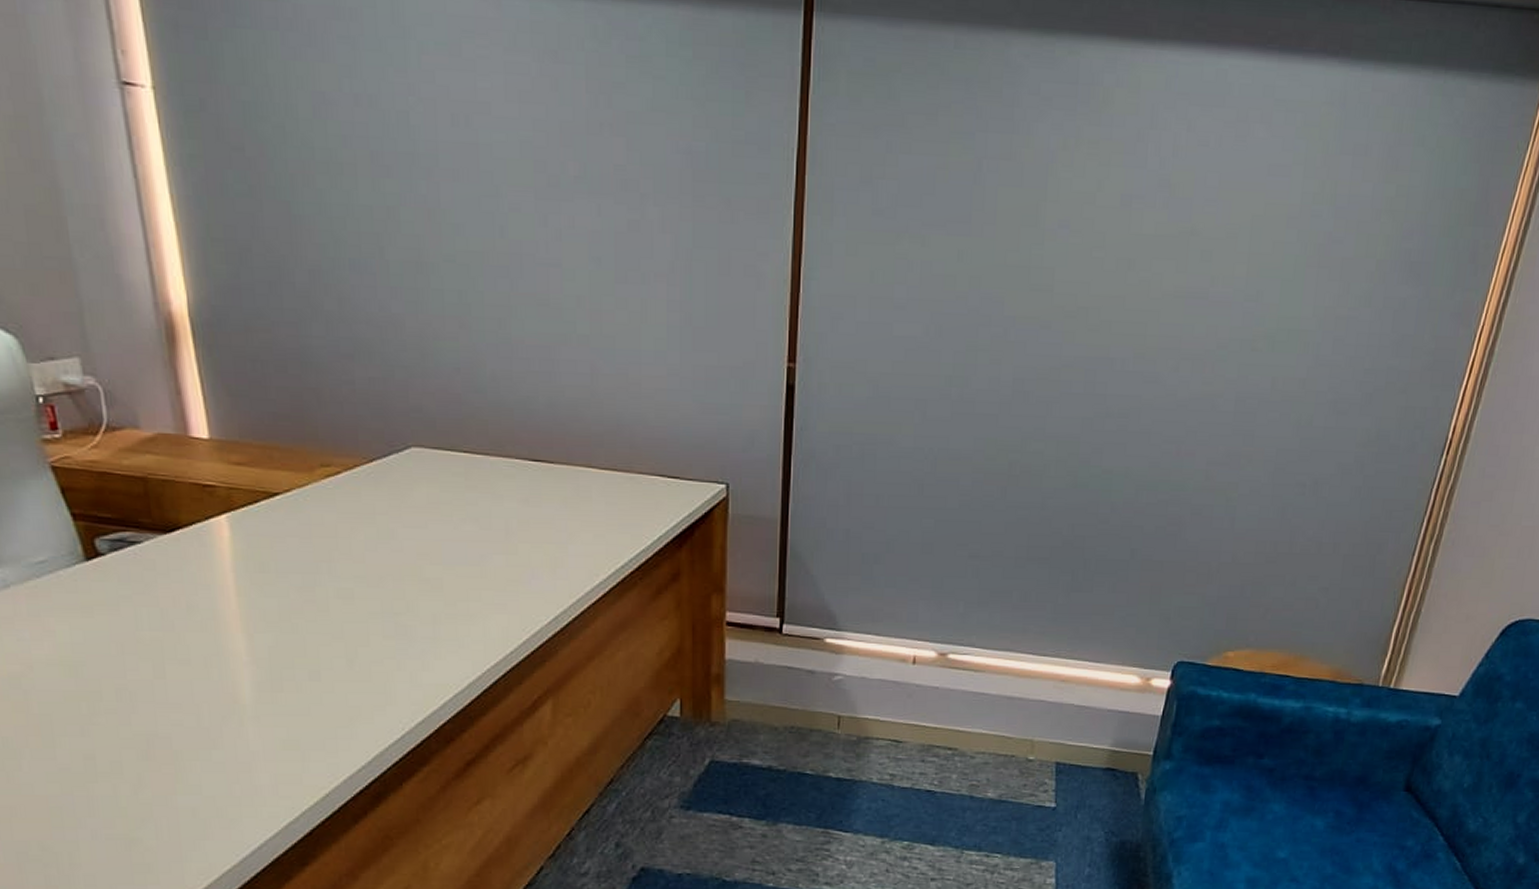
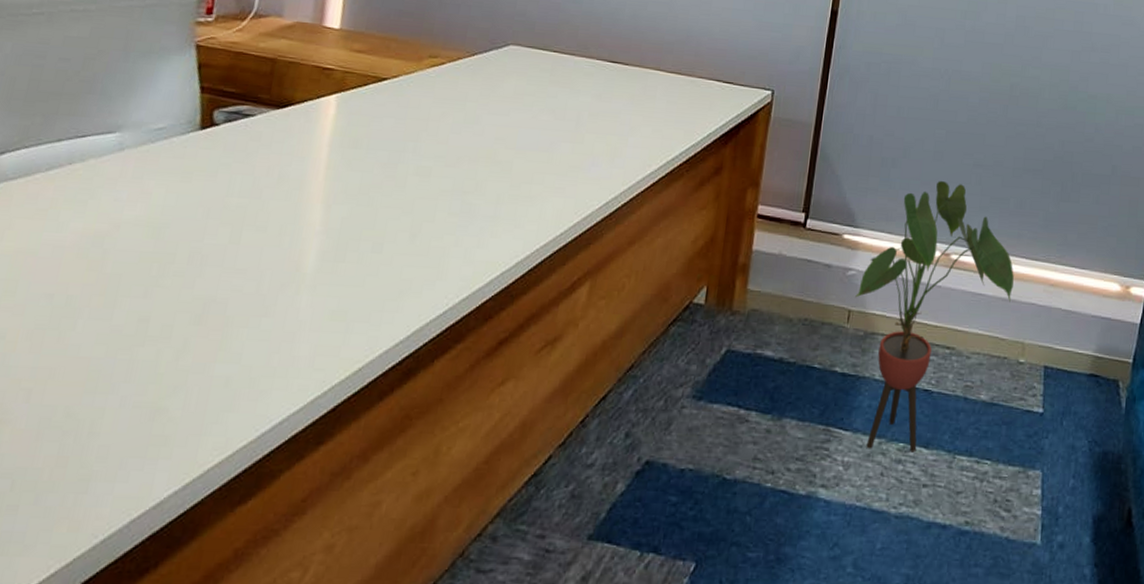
house plant: none [844,576,1020,850] -> present [855,181,1014,453]

